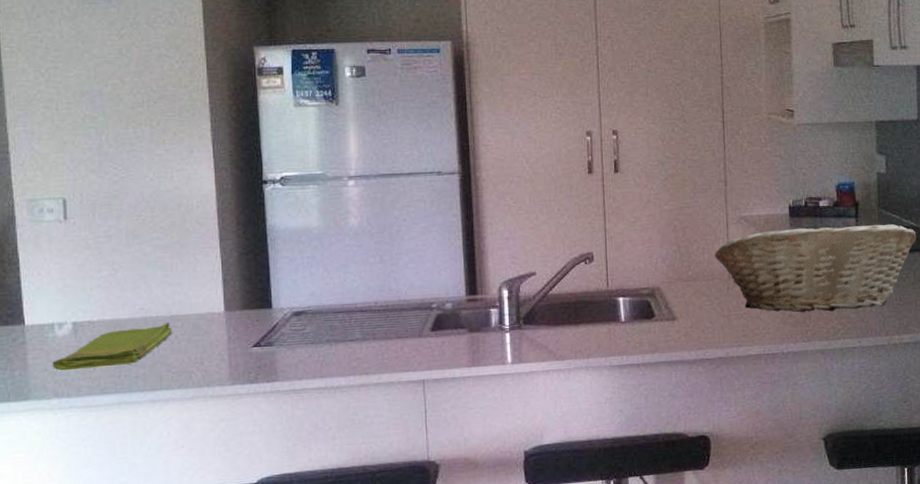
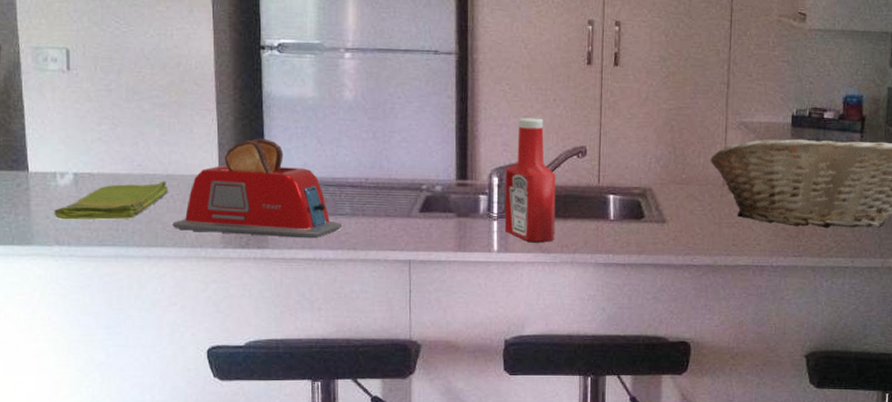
toaster: none [178,271,354,371] -> present [173,138,343,239]
ketchup bottle: none [515,229,568,351] -> present [504,117,557,242]

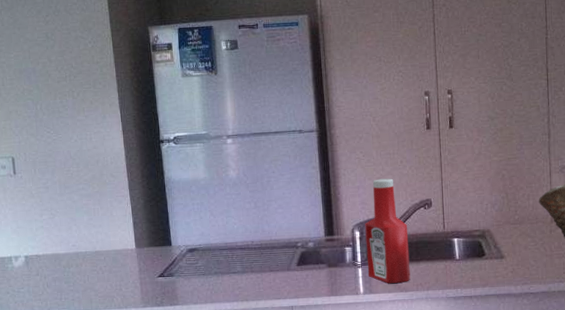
dish towel: present [54,180,169,220] -> none [12,256,98,294]
toaster: present [173,138,343,239] -> none [103,215,236,296]

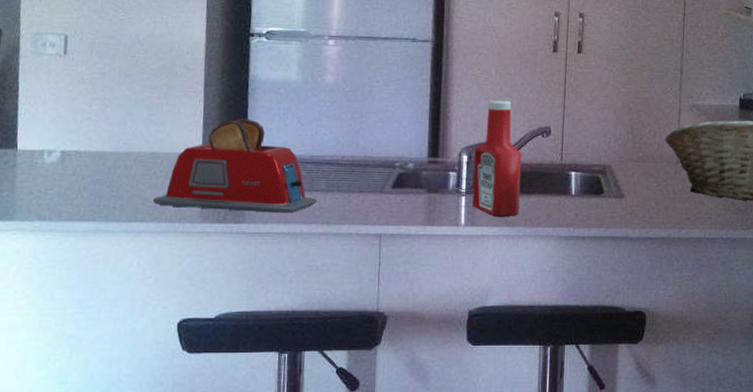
toaster: none [103,215,236,296] -> present [153,118,318,214]

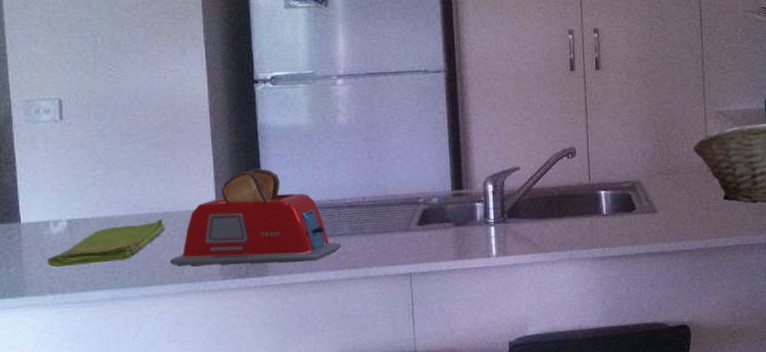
dish towel: none [38,158,153,196] -> present [47,218,166,268]
ketchup bottle: present [472,100,522,216] -> none [499,124,551,243]

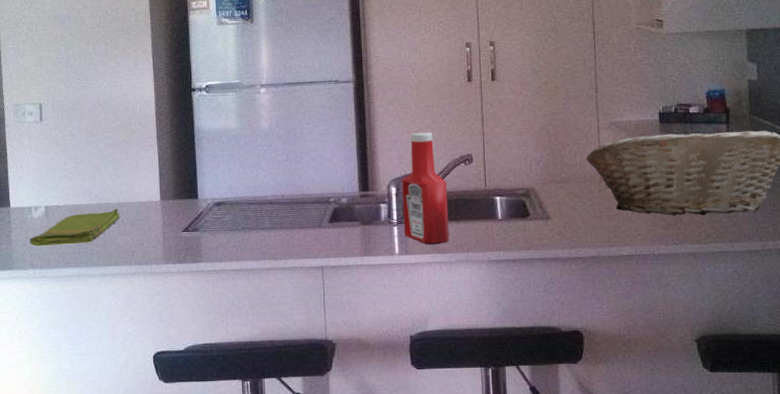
toaster: present [171,168,342,266] -> none [124,167,264,252]
ketchup bottle: none [499,124,551,243] -> present [402,132,450,244]

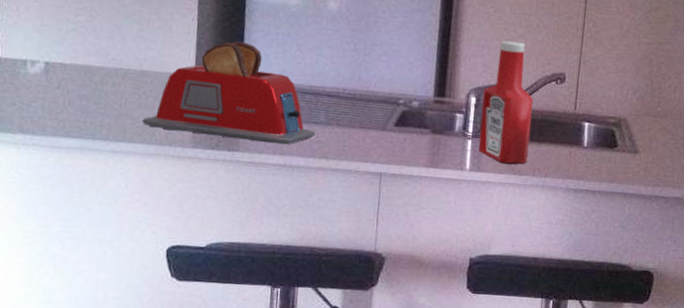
dish towel: present [29,208,120,247] -> none [21,76,142,112]
toaster: none [124,167,264,252] -> present [143,41,316,145]

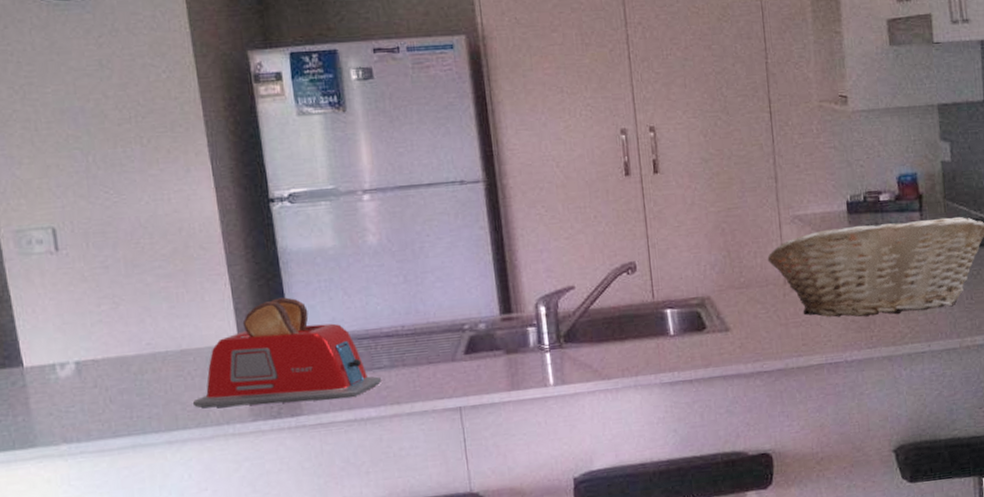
ketchup bottle: present [478,40,534,164] -> none [552,238,614,370]

